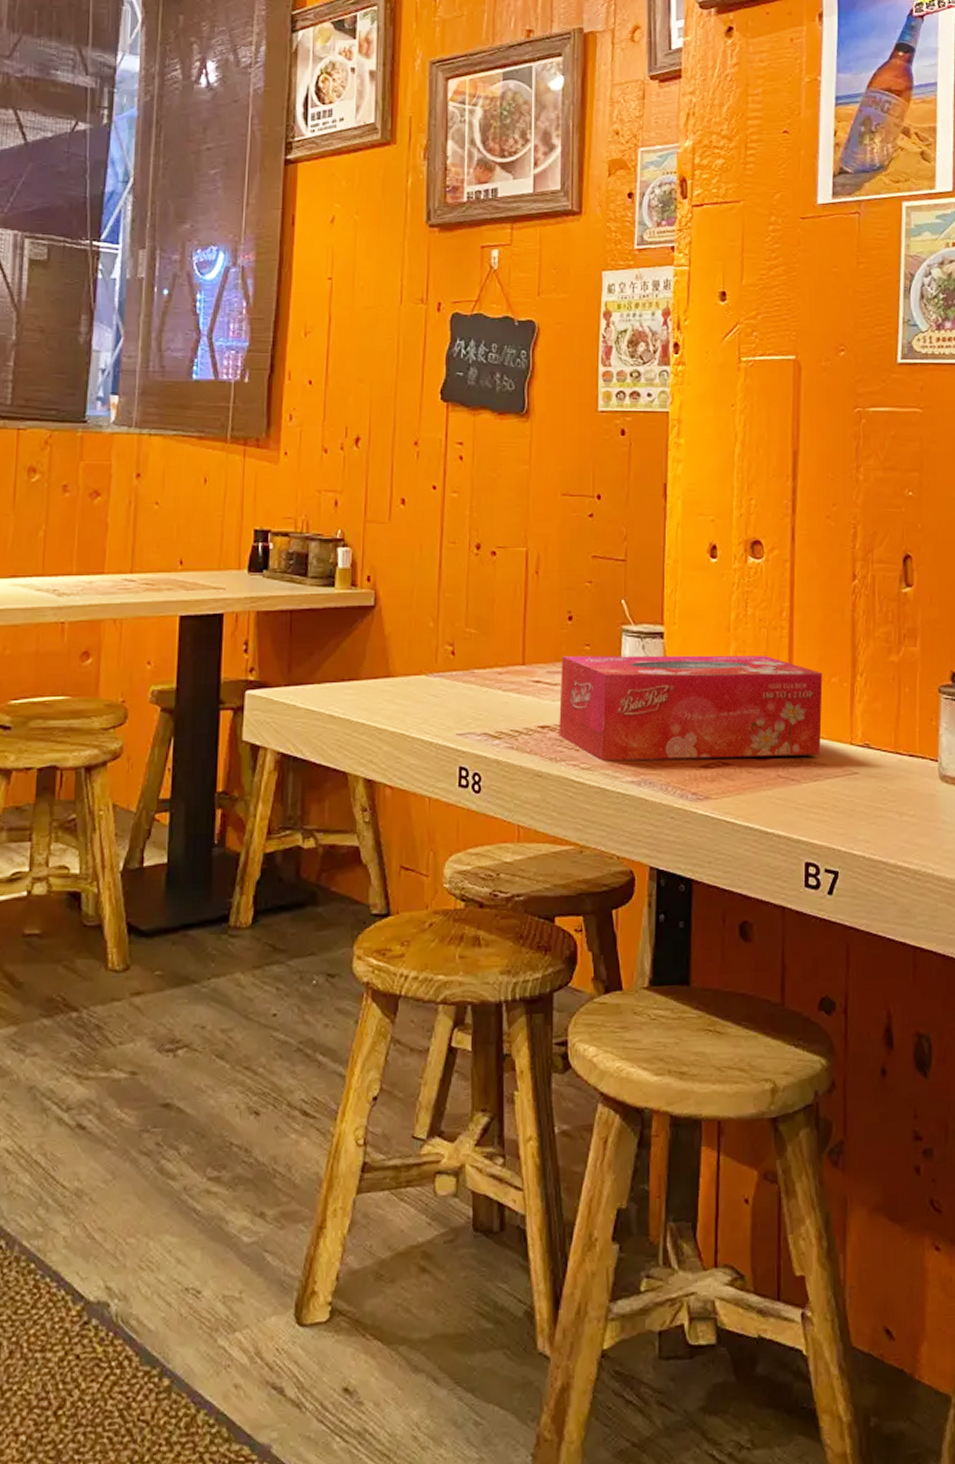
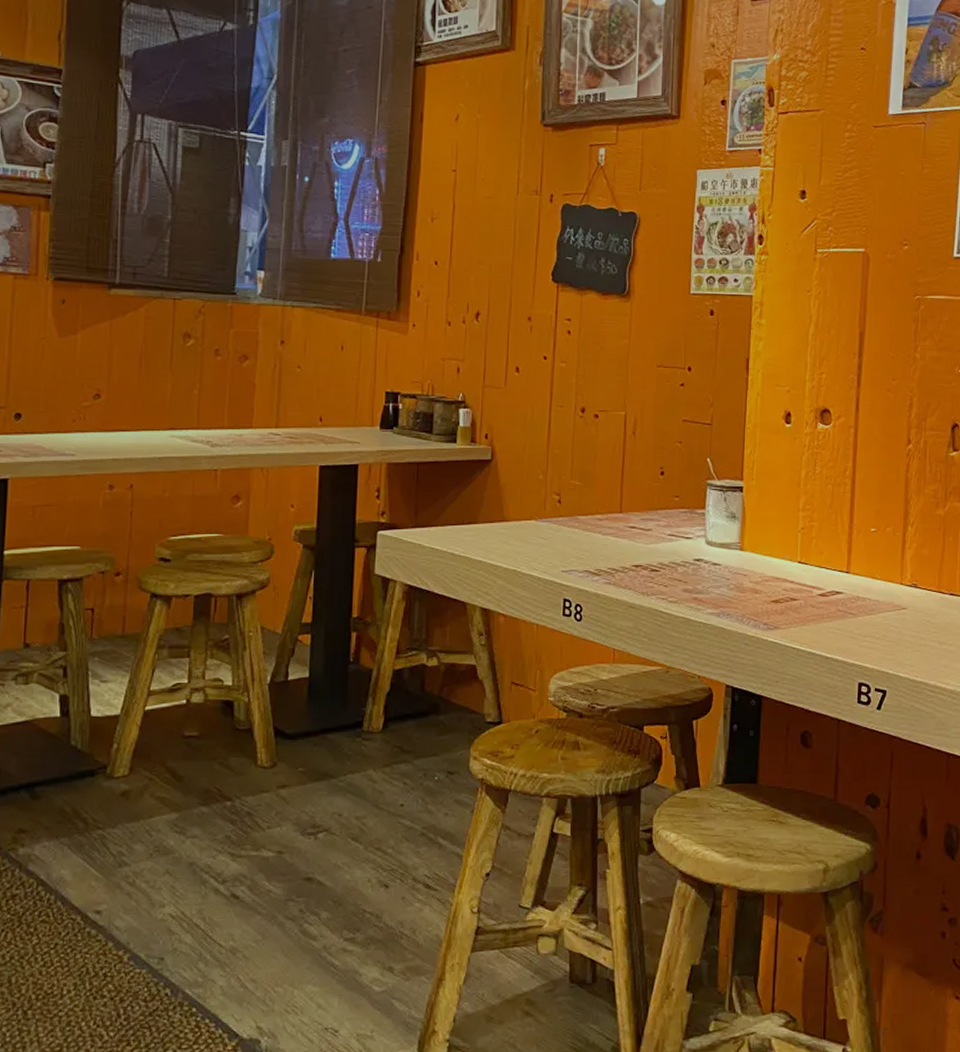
tissue box: present [559,655,823,761] -> none [650,506,879,595]

